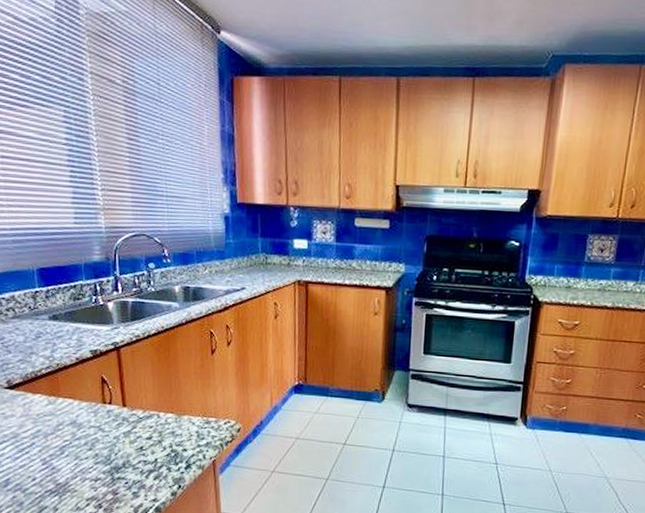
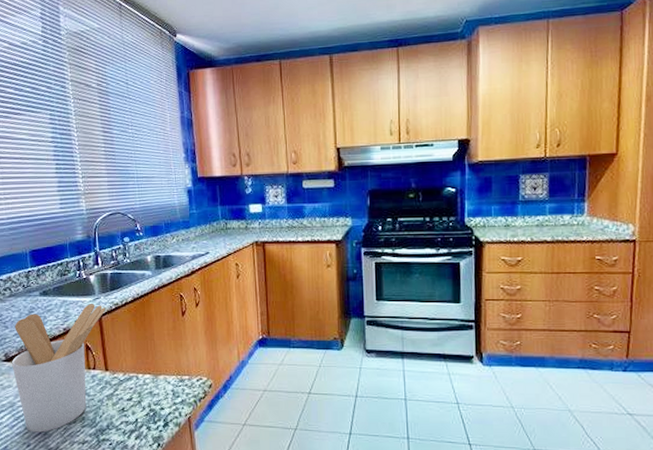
utensil holder: none [16,333,125,467] -> present [12,304,106,433]

